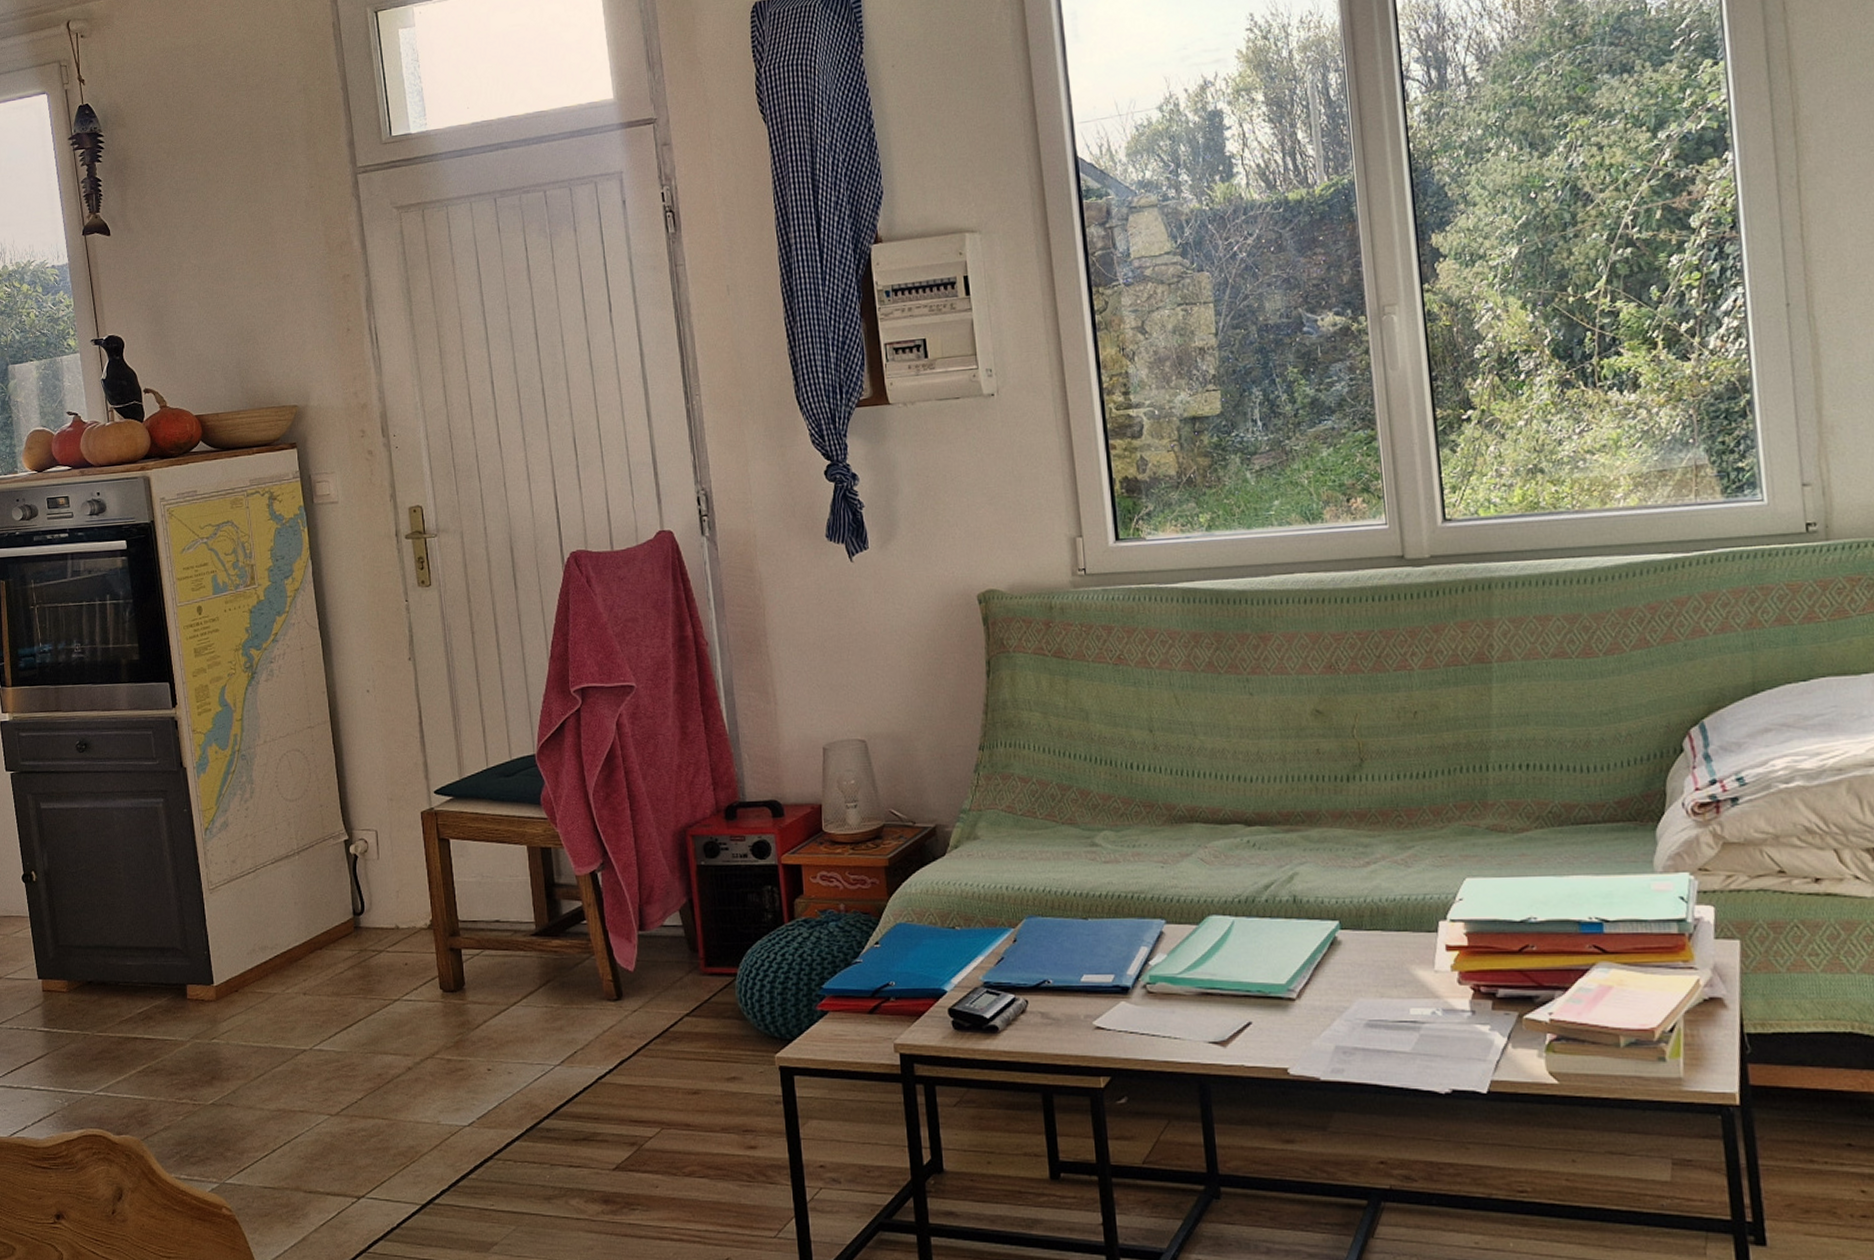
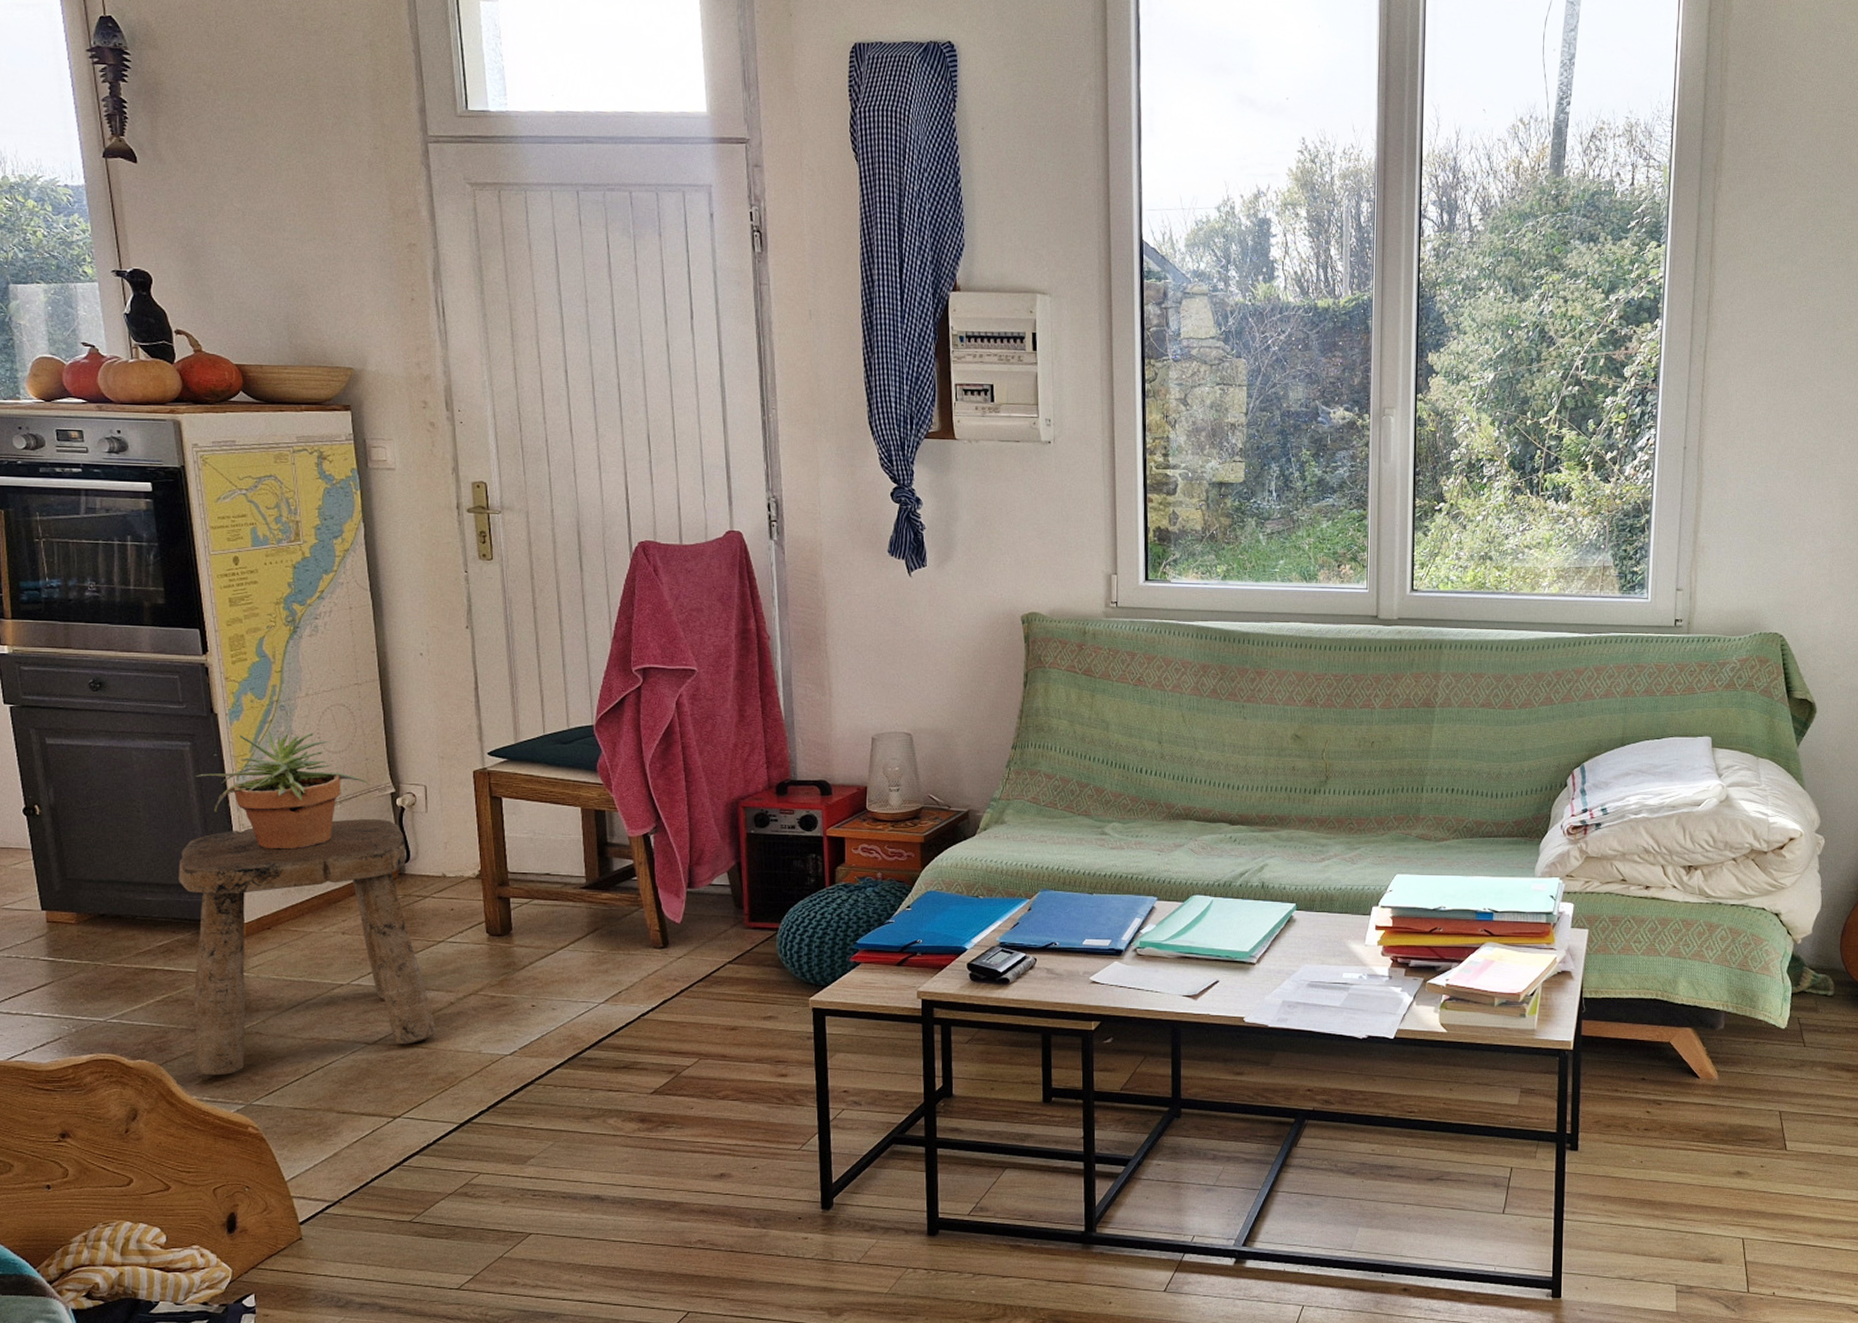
stool: none [155,868,395,1152] -> present [178,818,436,1076]
potted plant: none [168,781,324,907] -> present [195,730,369,849]

